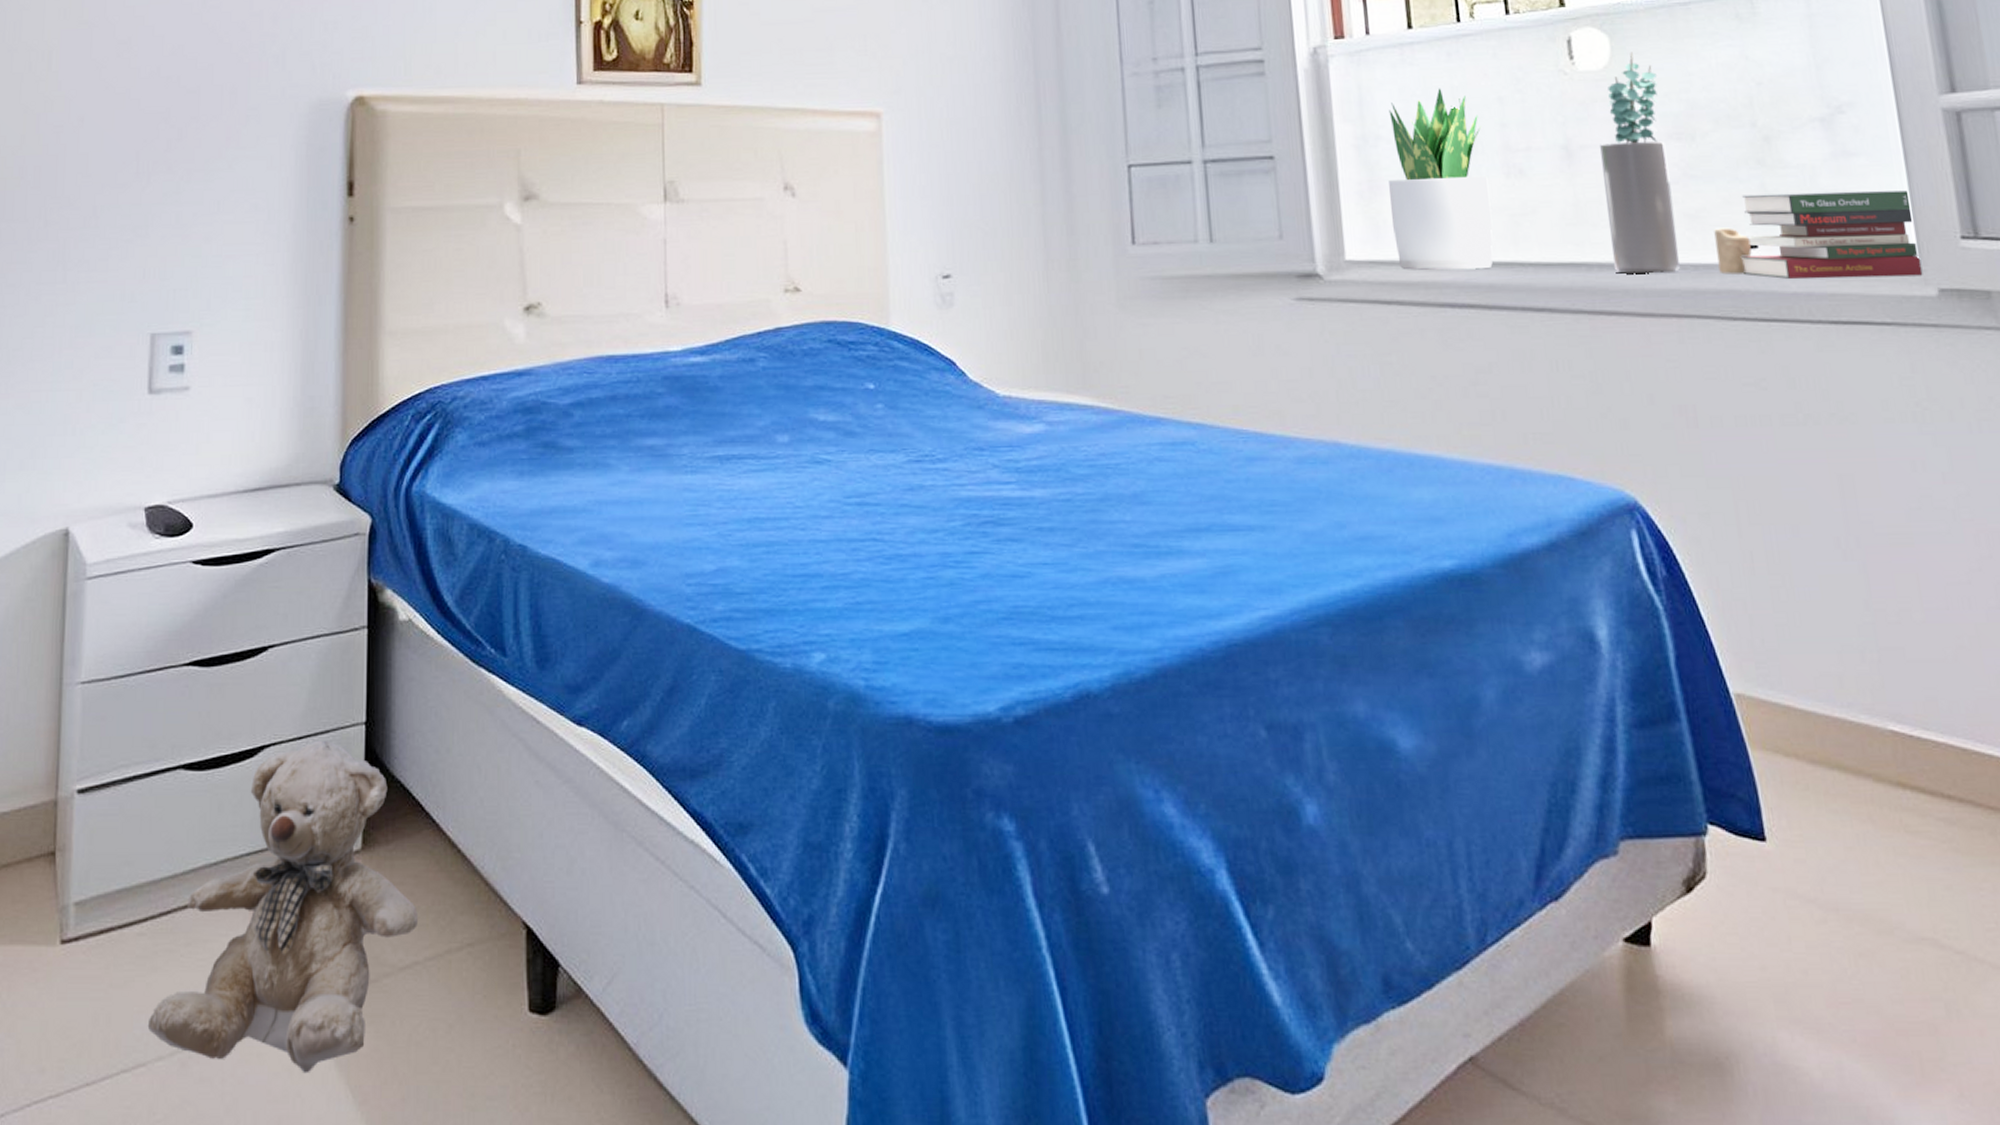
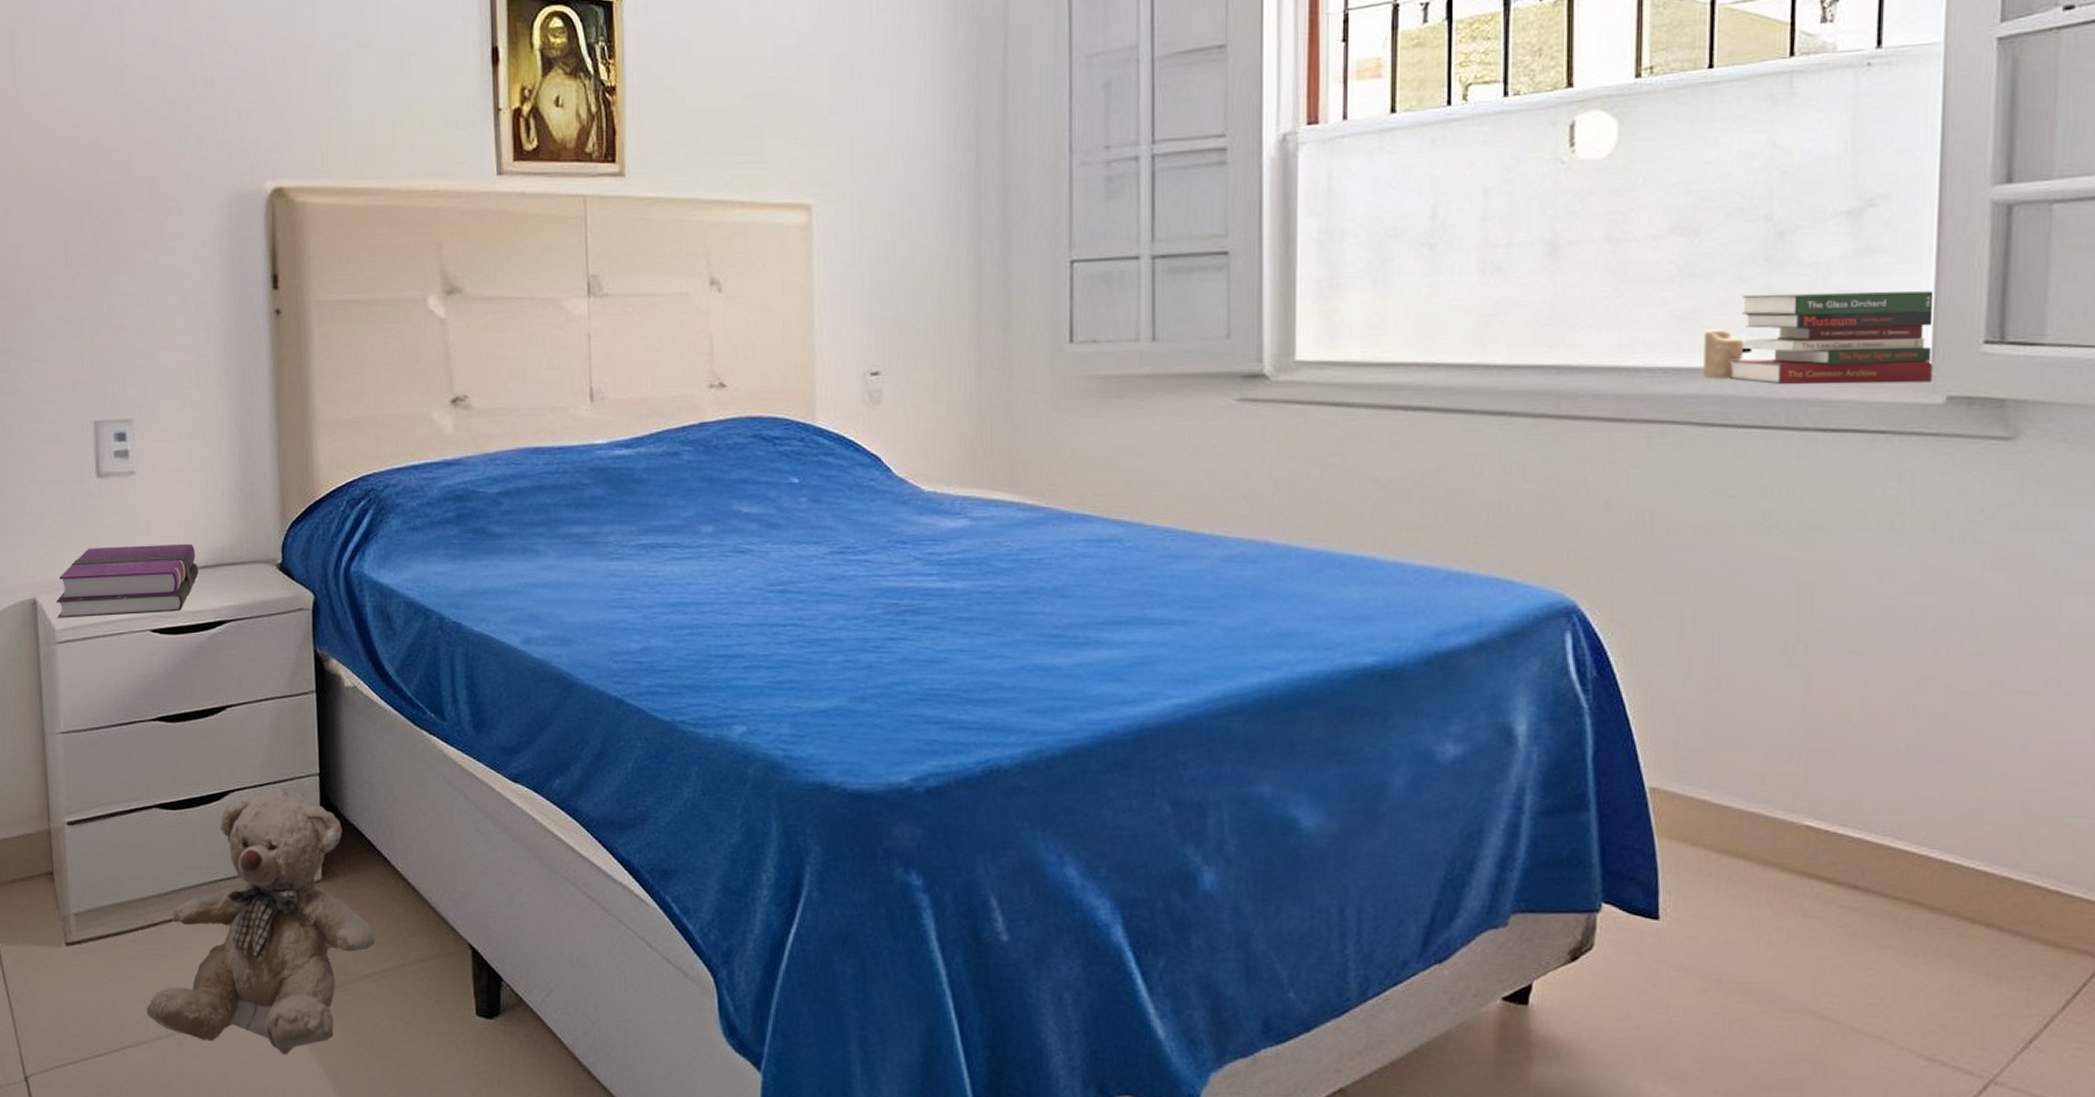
hardback book: none [90,464,249,550] -> present [56,543,199,618]
planter: present [1389,88,1493,271] -> none [1349,178,1461,373]
vase: present [1600,52,1680,274] -> none [1586,138,1666,378]

